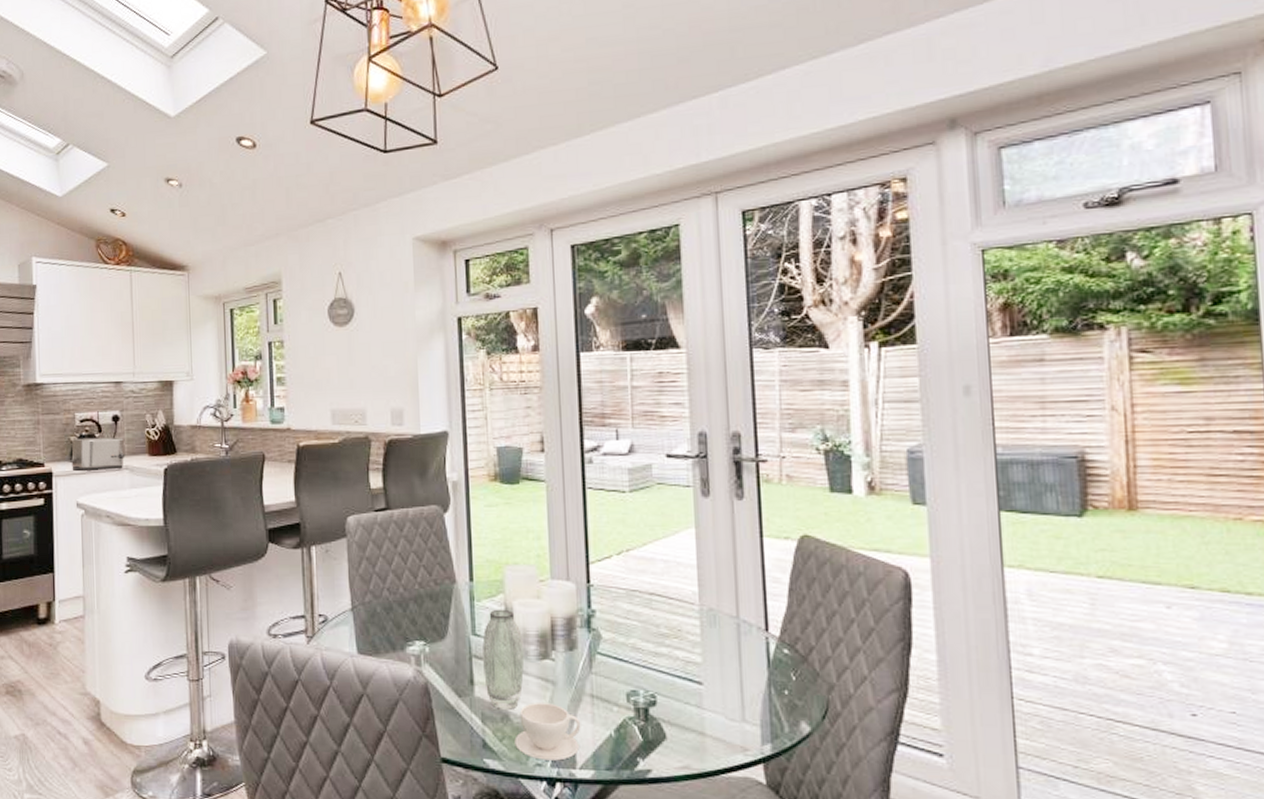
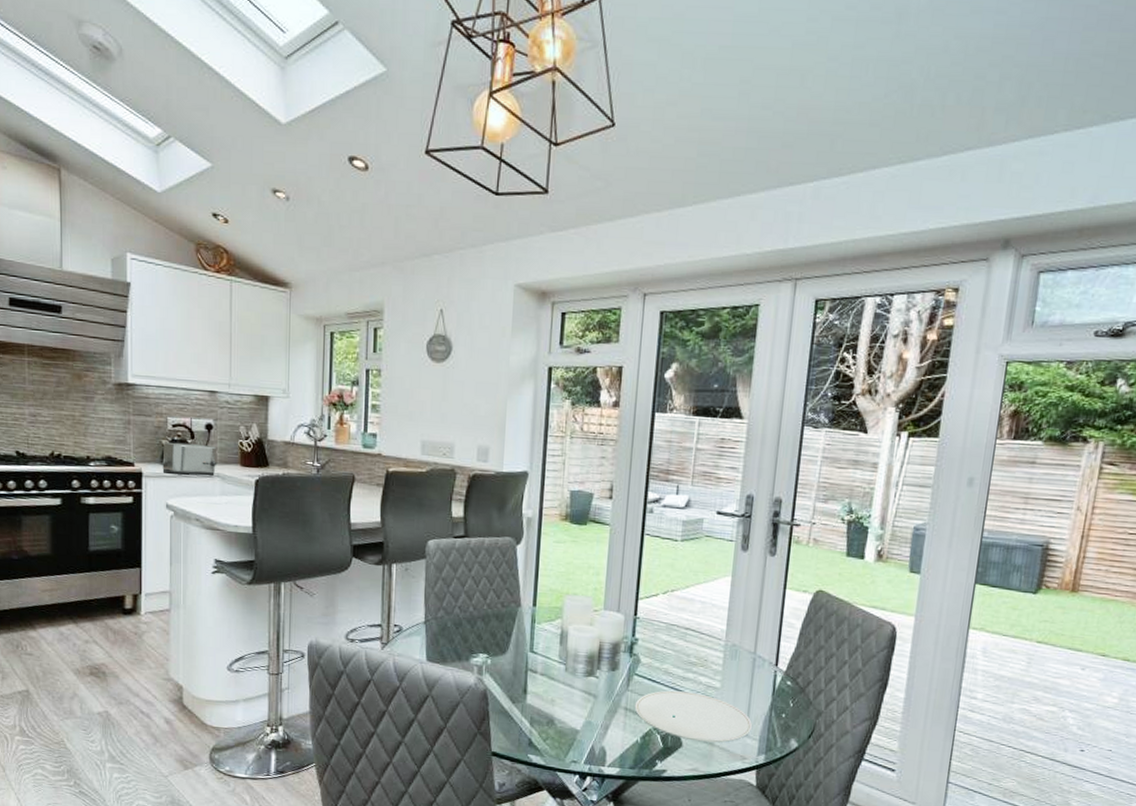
vase: present [482,609,525,710] -> none [536,631,574,716]
teacup: present [514,703,581,761] -> none [556,711,614,759]
plate: none [602,670,750,732] -> present [634,690,753,743]

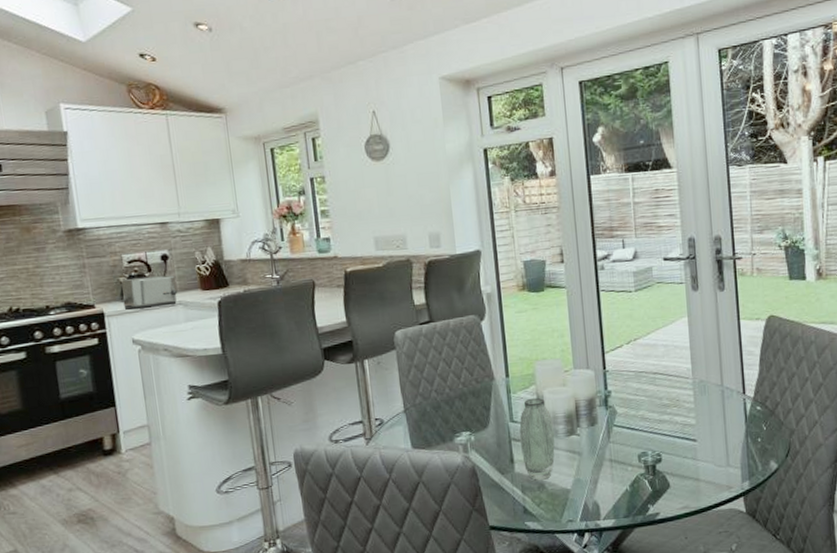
vase: none [536,631,574,716] -> present [519,397,555,480]
plate: present [634,690,753,743] -> none [618,433,733,480]

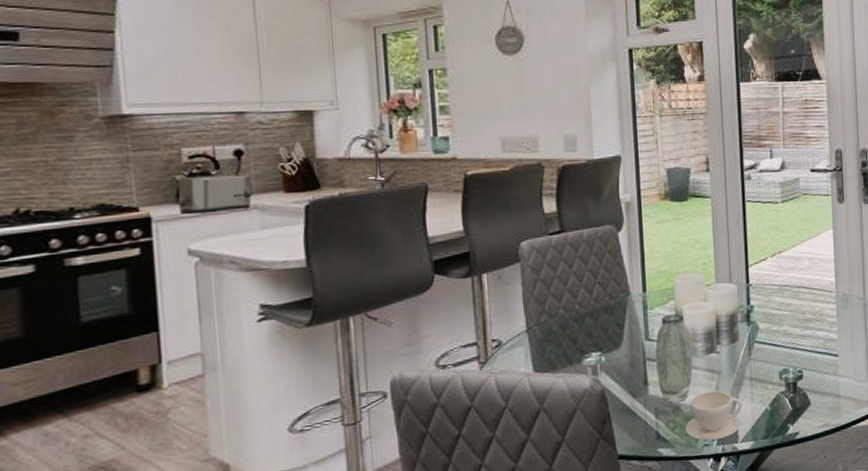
teacup: none [549,470,603,517] -> present [685,390,742,441]

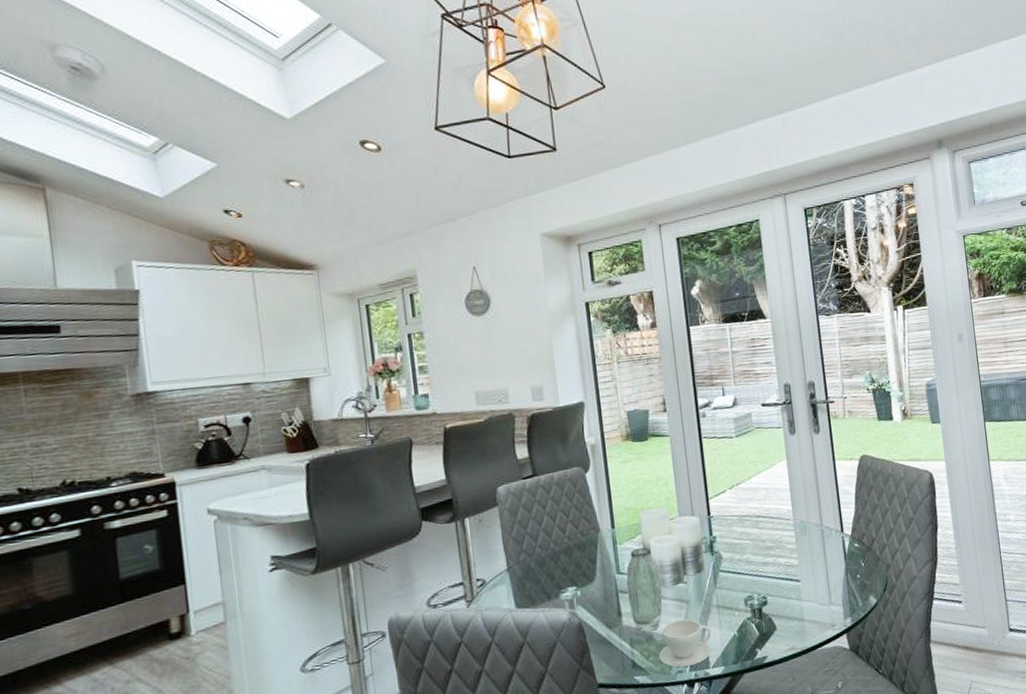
toaster: present [178,173,252,215] -> none [197,438,260,477]

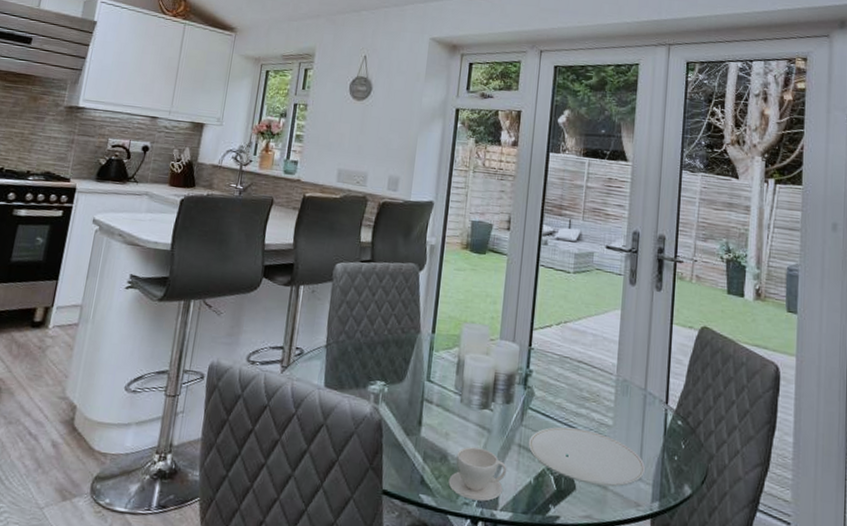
vase: present [626,547,663,632] -> none [431,360,469,451]
plate: none [725,574,835,622] -> present [528,426,646,487]

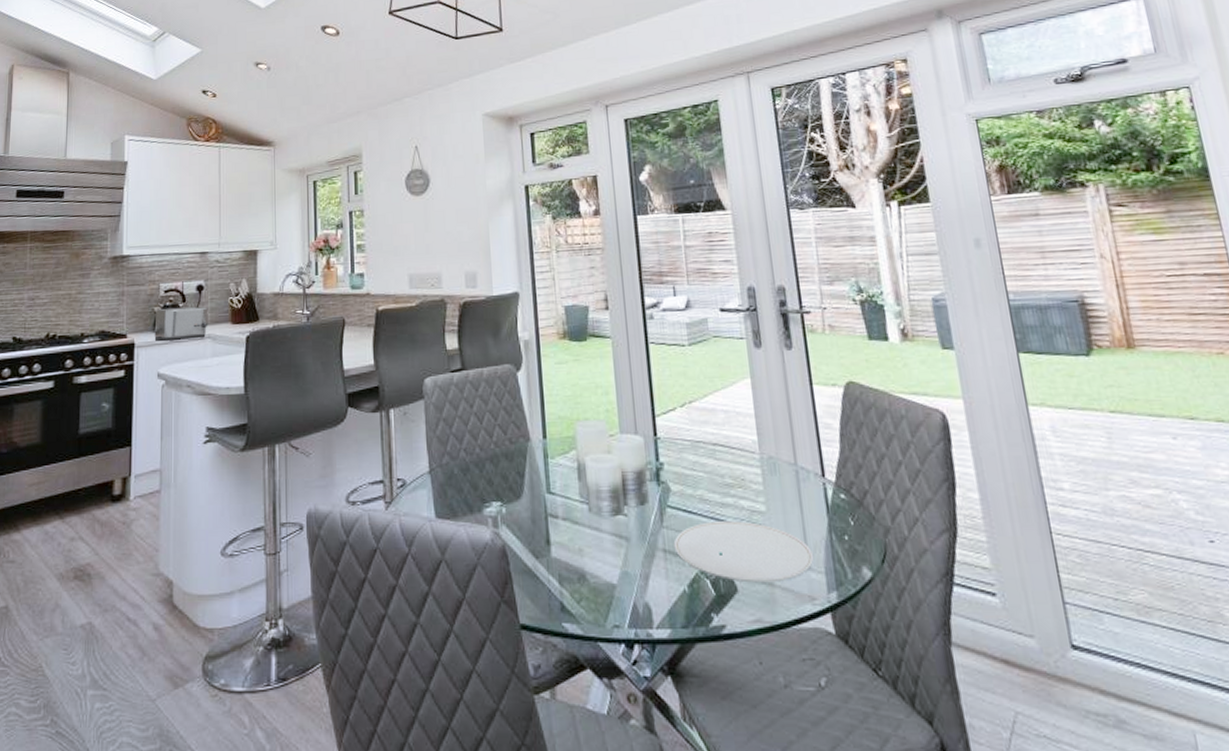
toaster: none [95,160,149,195] -> present [154,306,207,342]
teacup: present [448,447,507,502] -> none [592,560,656,621]

